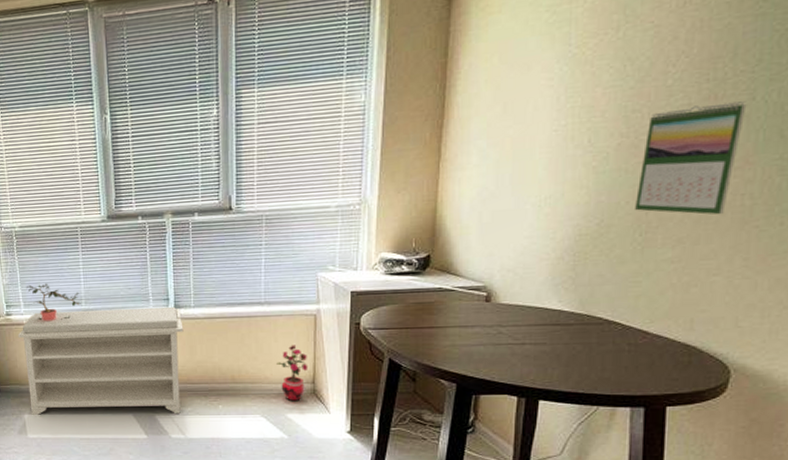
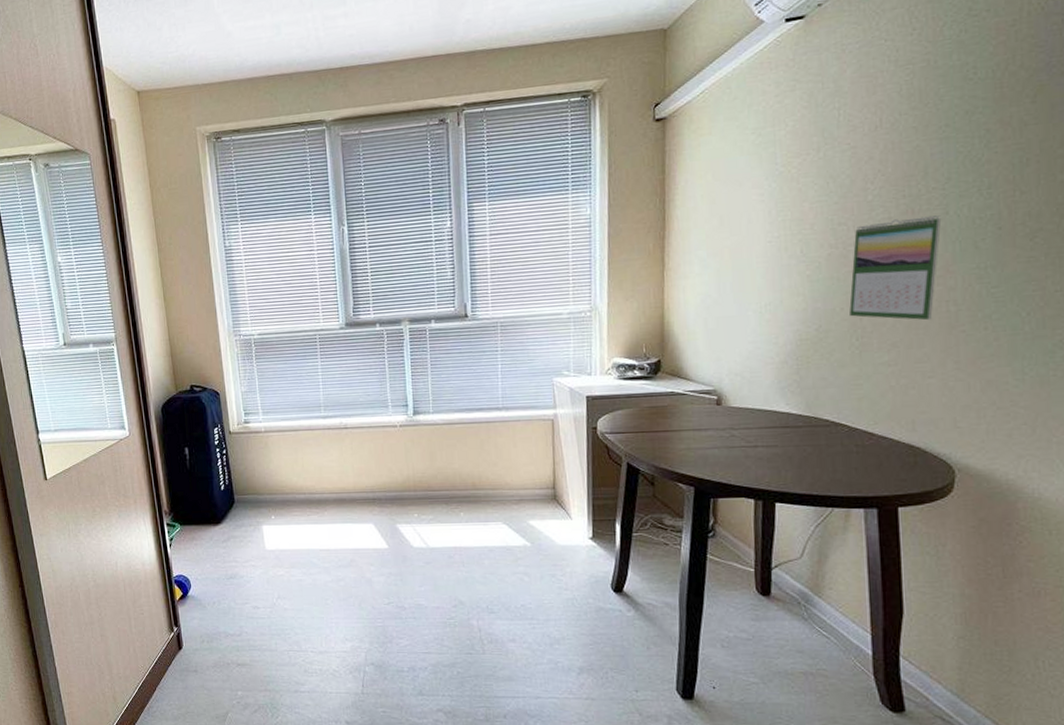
bench: present [17,307,184,416] -> none [256,413,423,527]
potted plant: present [26,283,81,322] -> none [264,390,320,429]
potted plant: present [276,345,309,402] -> none [516,450,548,508]

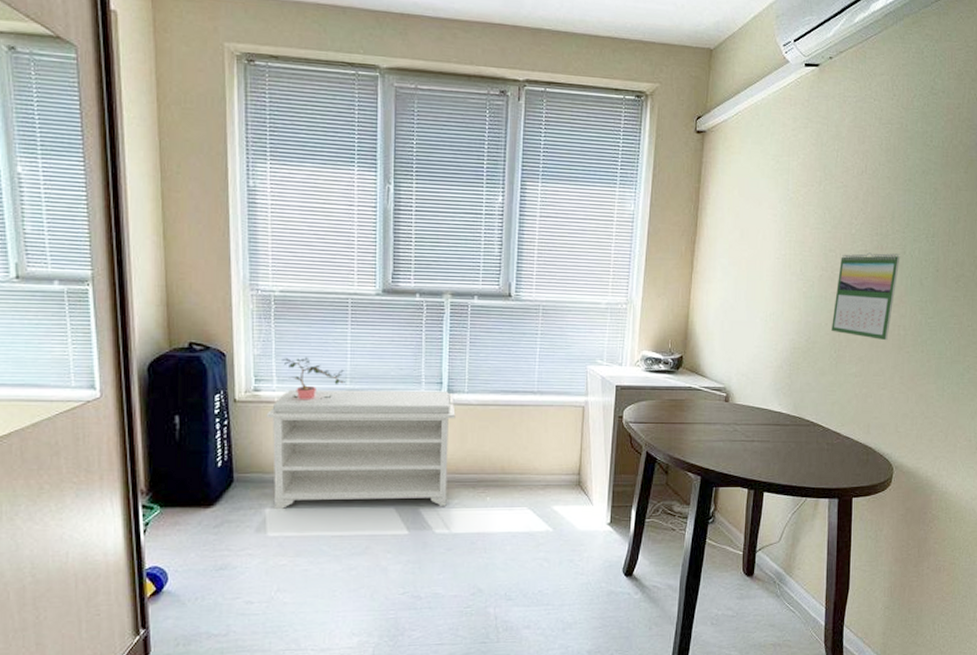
bench: none [256,413,423,527] -> present [266,390,456,510]
potted plant: none [264,390,320,429] -> present [282,357,345,401]

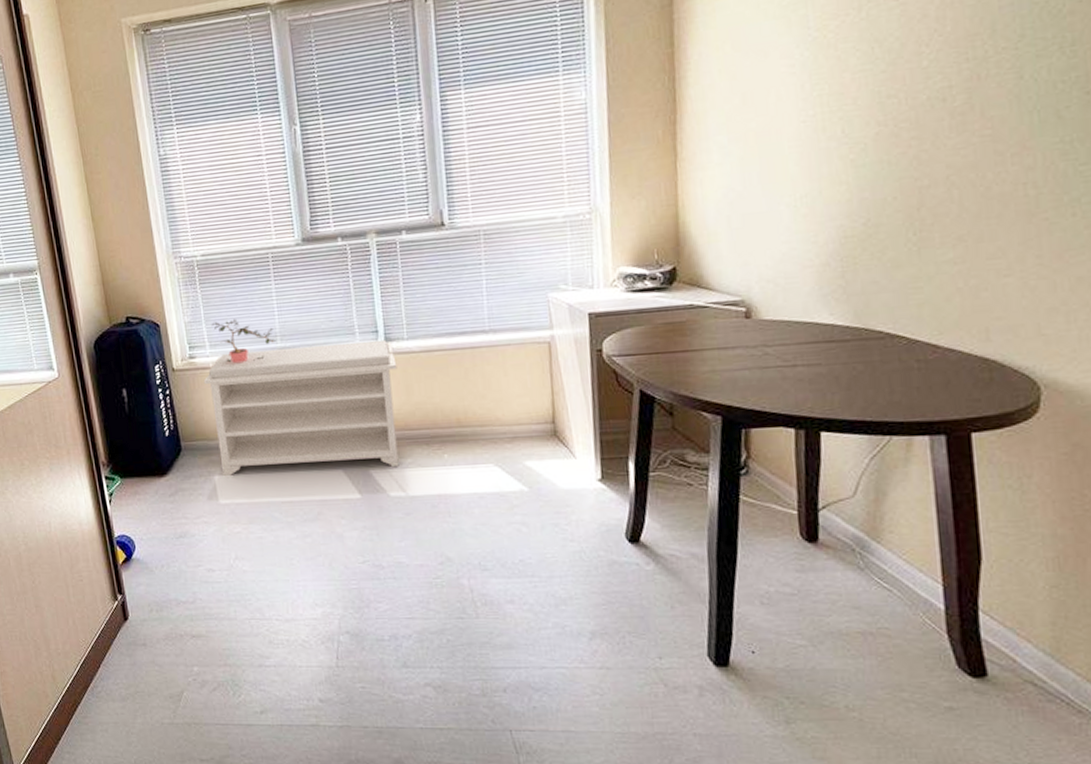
calendar: present [832,252,901,341] -> none [903,80,1015,208]

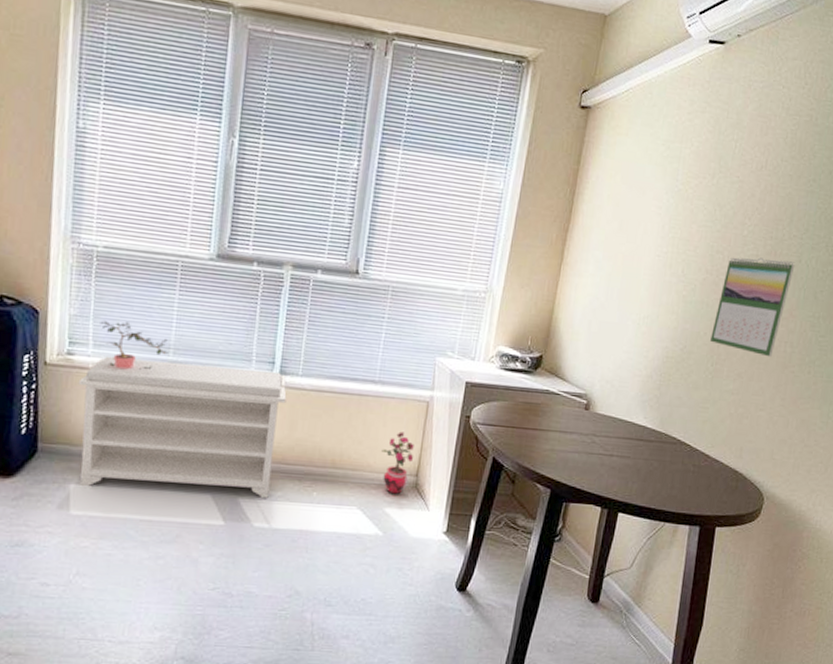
potted plant: none [508,378,546,447] -> present [382,431,414,495]
calendar: none [903,80,1015,208] -> present [710,257,795,357]

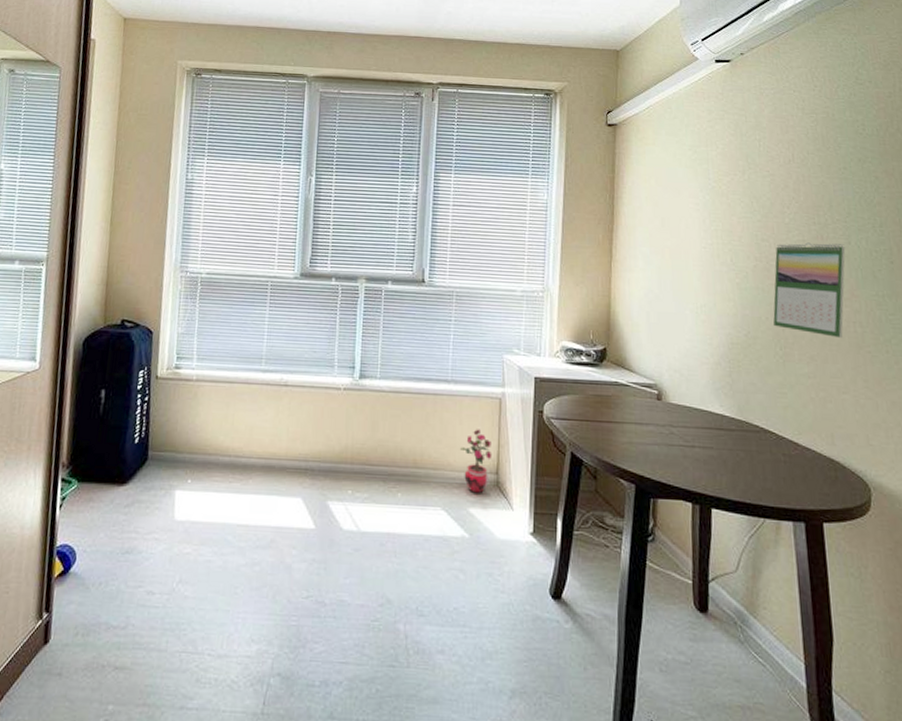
bench: present [78,357,287,498] -> none [184,369,367,500]
potted plant: present [100,321,168,370] -> none [203,337,261,380]

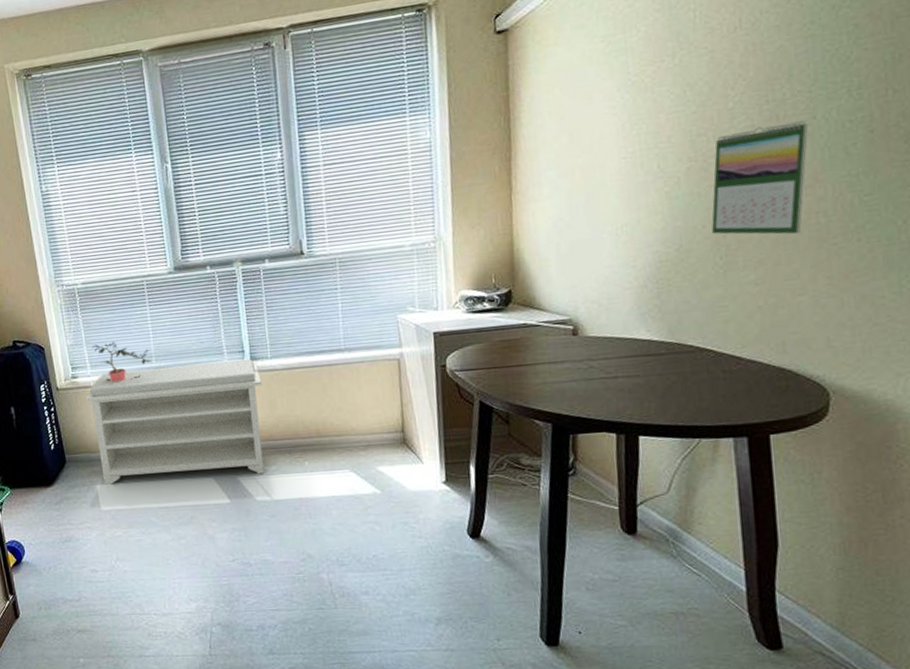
bench: none [184,369,367,500] -> present [85,360,265,486]
potted plant: none [203,337,261,380] -> present [92,341,151,383]
potted plant: present [460,429,493,494] -> none [362,392,396,453]

